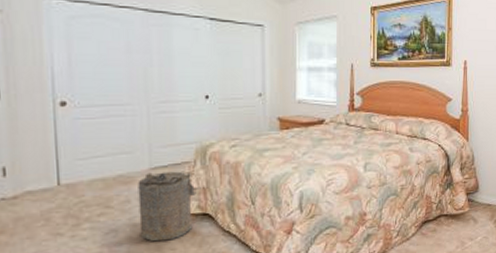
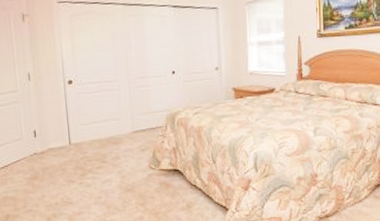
laundry hamper: present [138,171,201,242] -> none [124,134,172,191]

